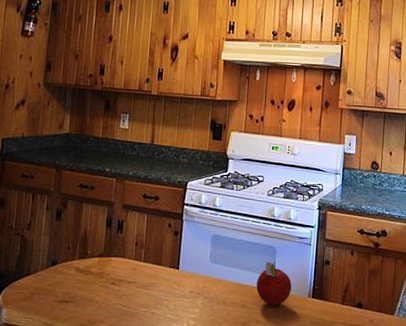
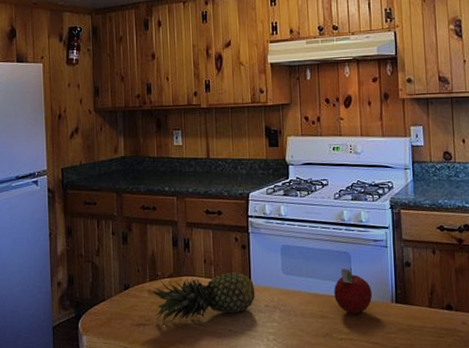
fruit: none [79,257,182,304] -> present [152,272,255,325]

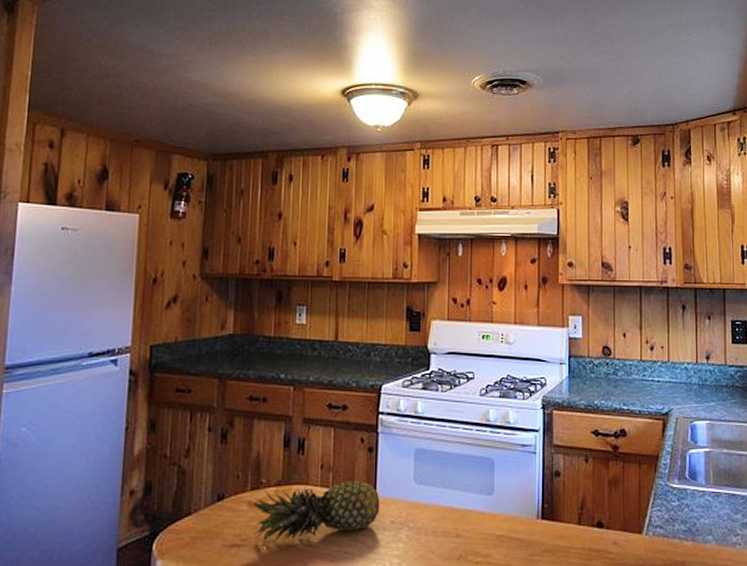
fruit: present [334,267,372,315] -> none [473,476,515,533]

